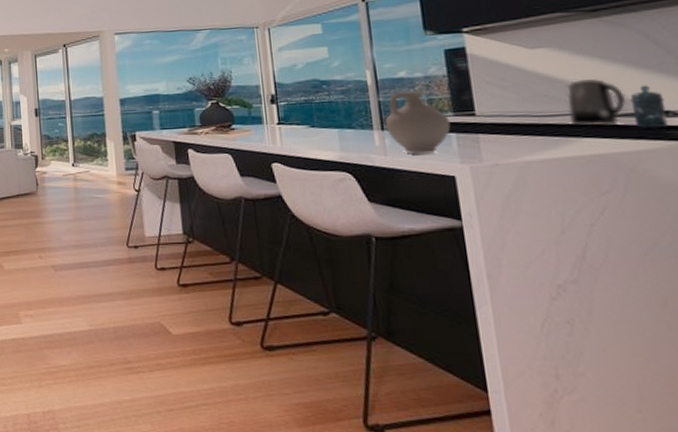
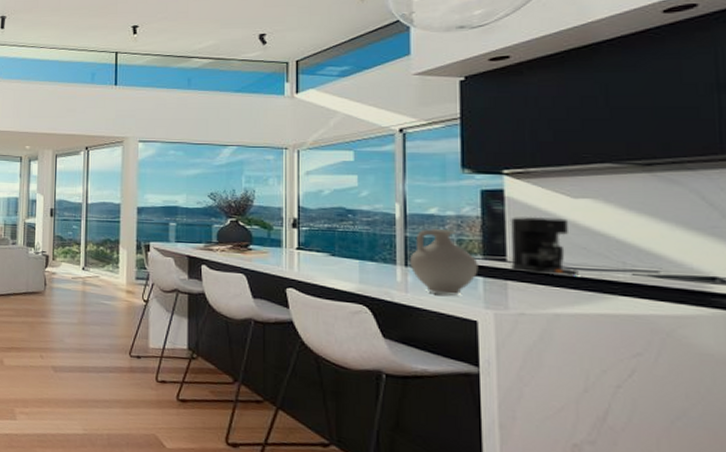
coffee maker: none [474,69,544,125] -> present [509,216,579,277]
kettle: present [566,79,626,127] -> none [606,235,671,287]
canister: present [630,85,669,128] -> none [676,248,715,294]

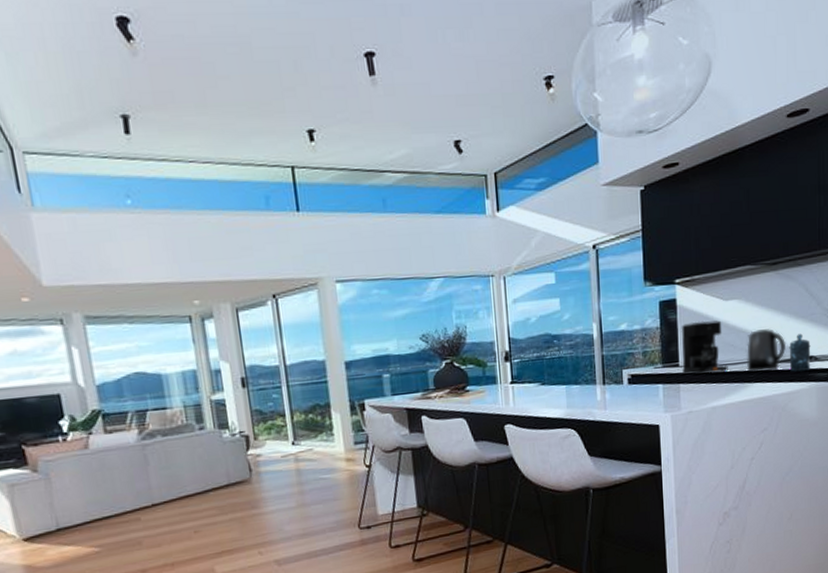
ceramic jug: present [409,228,479,296] -> none [606,342,659,406]
kettle: none [606,235,671,287] -> present [746,329,787,373]
canister: none [676,248,715,294] -> present [789,333,811,372]

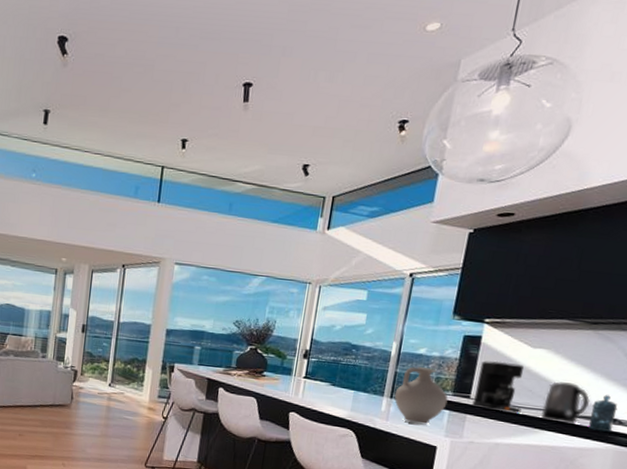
ceramic jug: none [606,342,659,406] -> present [394,366,448,425]

